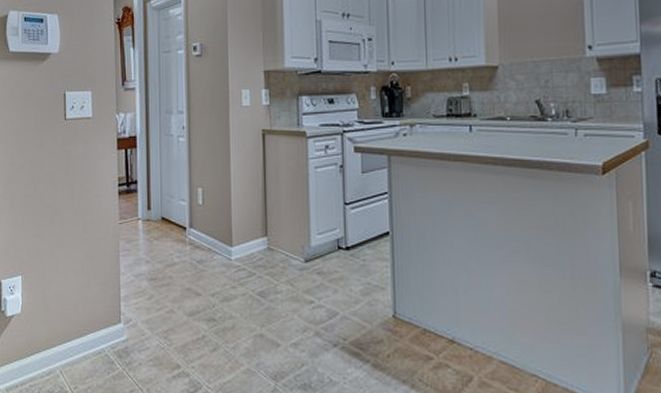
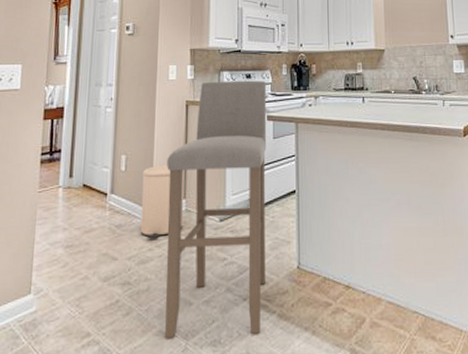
pedal bin: none [221,197,266,277] -> present [140,163,184,239]
bar stool: none [245,106,358,383] -> present [165,80,267,339]

